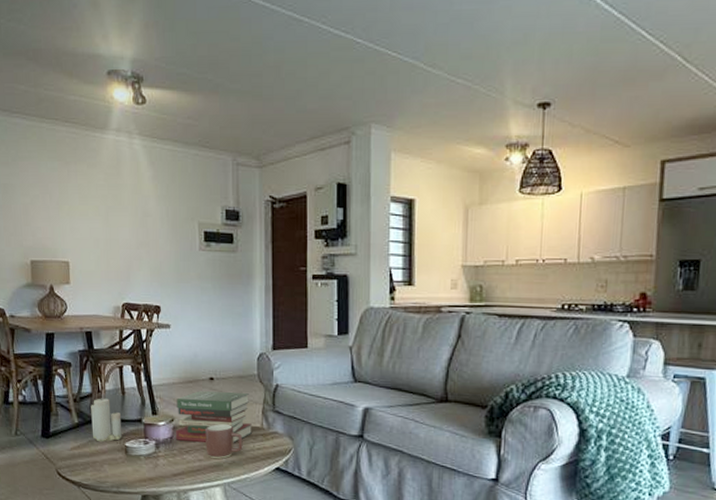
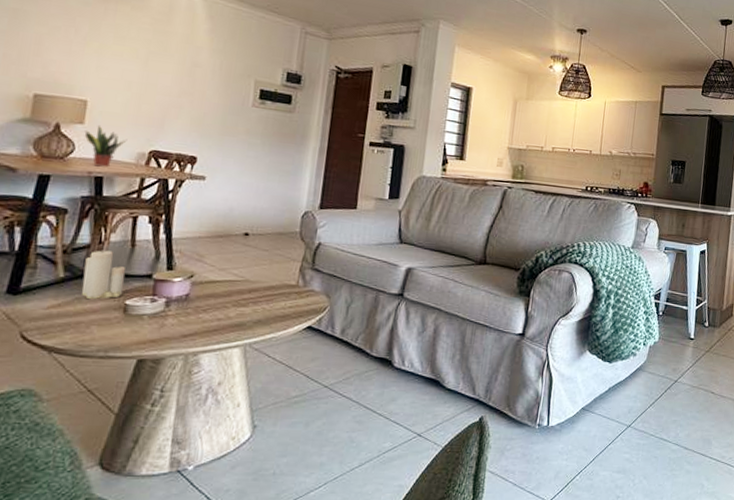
potted plant: none [71,283,104,323] -> present [84,124,128,168]
books: present [176,391,252,443] -> none [193,246,287,301]
mug: present [205,424,243,460] -> none [228,281,274,318]

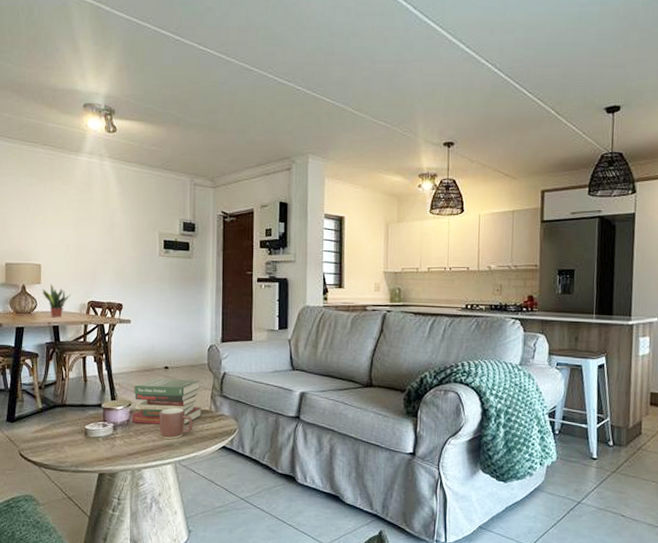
candle: present [81,247,126,300] -> none [54,383,83,426]
books: none [193,246,287,301] -> present [132,378,201,425]
mug: none [228,281,274,318] -> present [159,408,193,440]

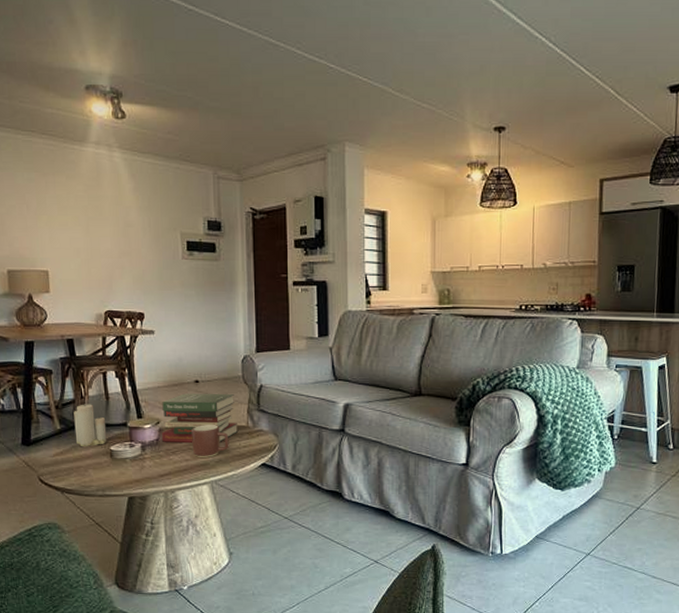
potted plant: present [42,283,72,318] -> none [51,292,86,330]
candle: none [54,383,83,426] -> present [73,401,107,447]

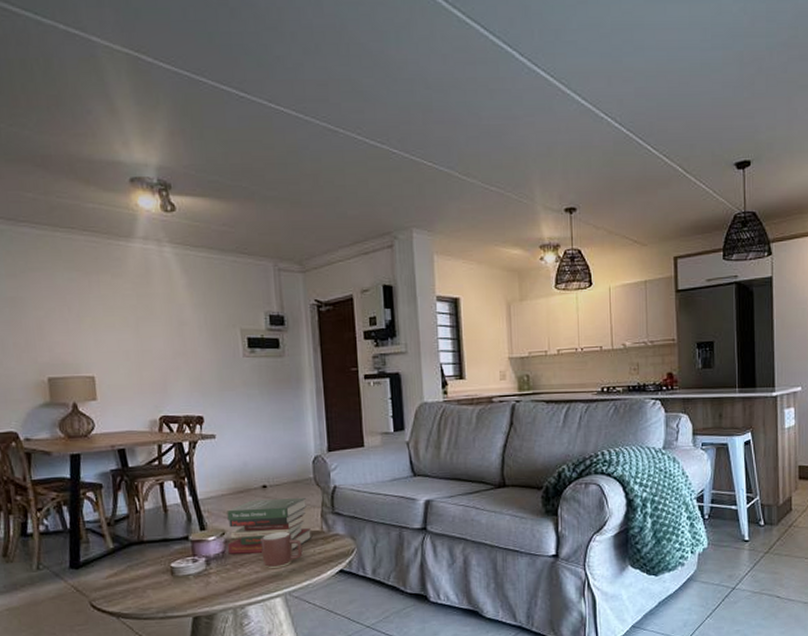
candle: present [73,401,107,447] -> none [128,516,167,566]

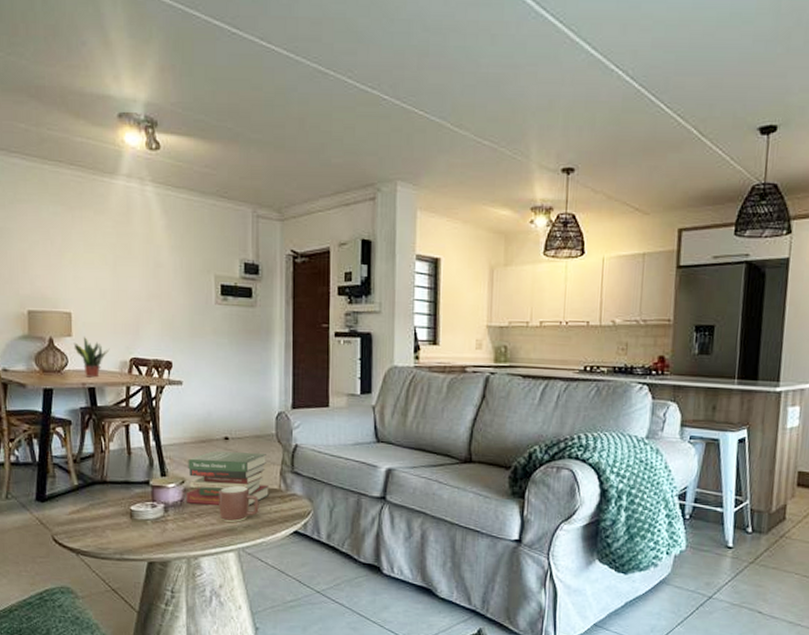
potted plant: none [99,398,138,439] -> present [73,336,110,378]

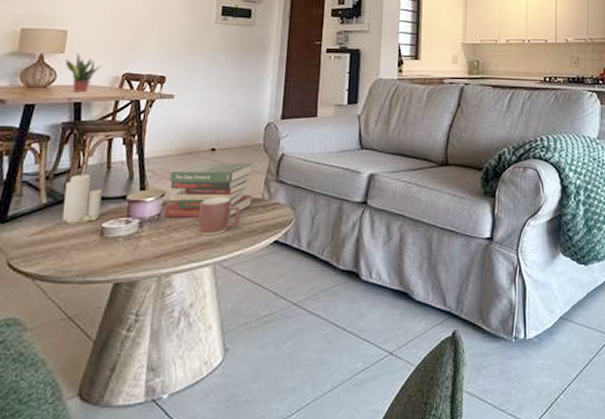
candle: none [92,456,127,506] -> present [62,171,102,225]

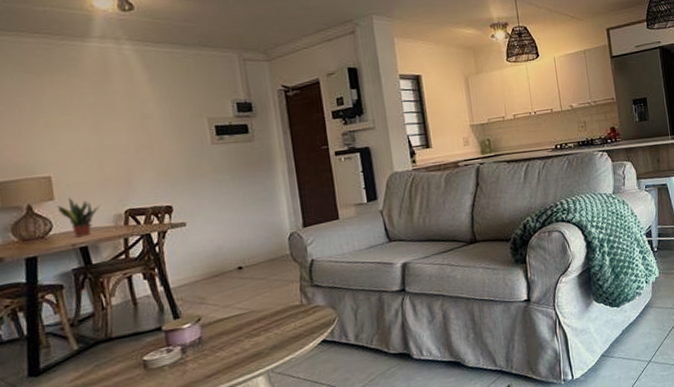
candle: present [62,171,102,225] -> none [94,312,139,365]
books: present [164,163,252,218] -> none [202,274,291,340]
mug: present [197,197,241,236] -> none [239,309,284,349]

